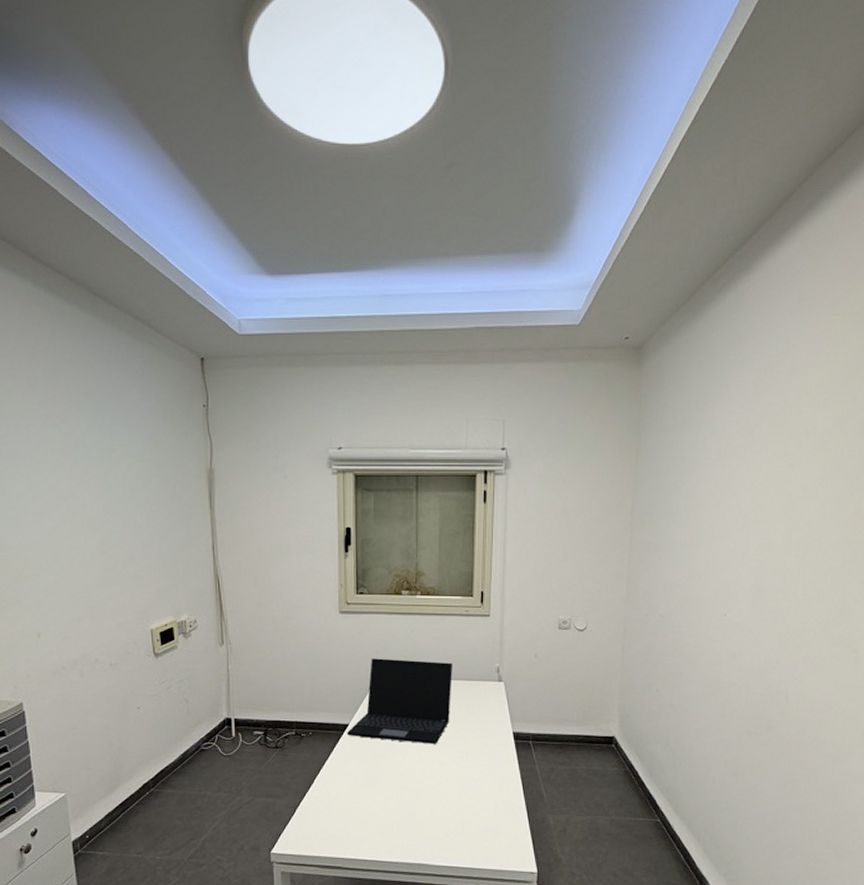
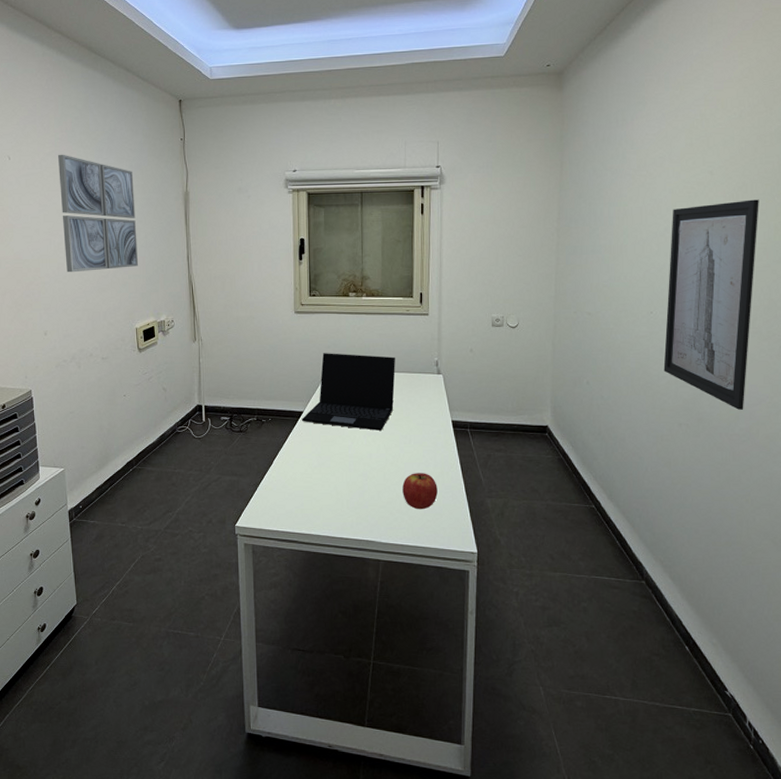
wall art: none [50,418,154,563] -> present [58,154,139,273]
apple: none [458,789,496,829] -> present [402,473,438,510]
wall art: none [735,495,838,717] -> present [663,199,759,410]

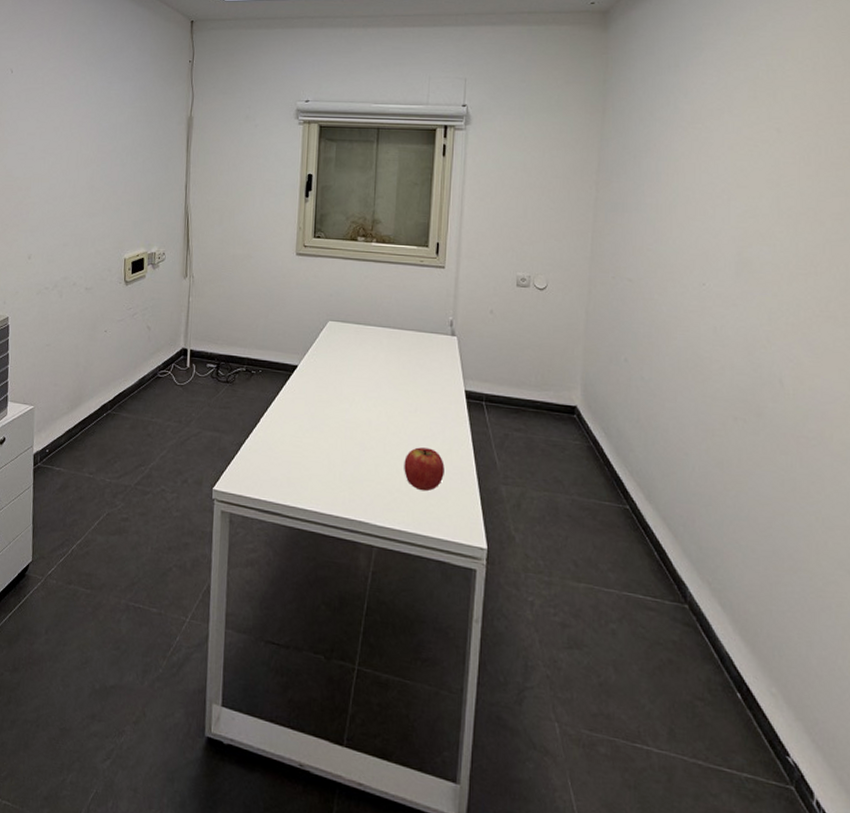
wall art: present [58,154,139,273] -> none [58,70,137,195]
laptop: present [302,353,395,431] -> none [296,301,405,395]
wall art: present [663,199,759,410] -> none [717,163,835,408]

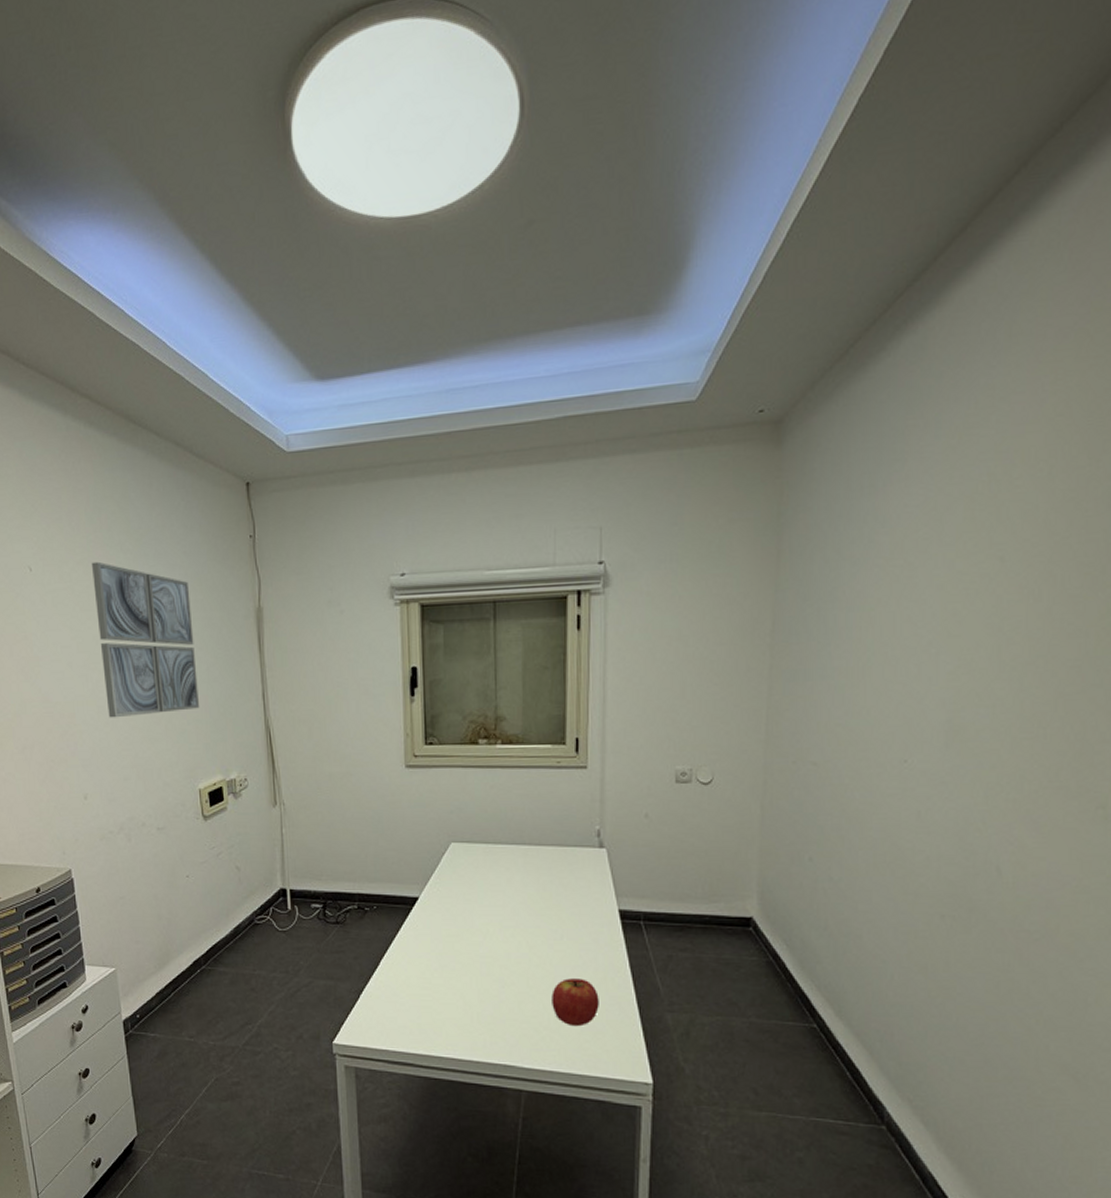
wall art: none [58,70,137,195] -> present [92,561,200,718]

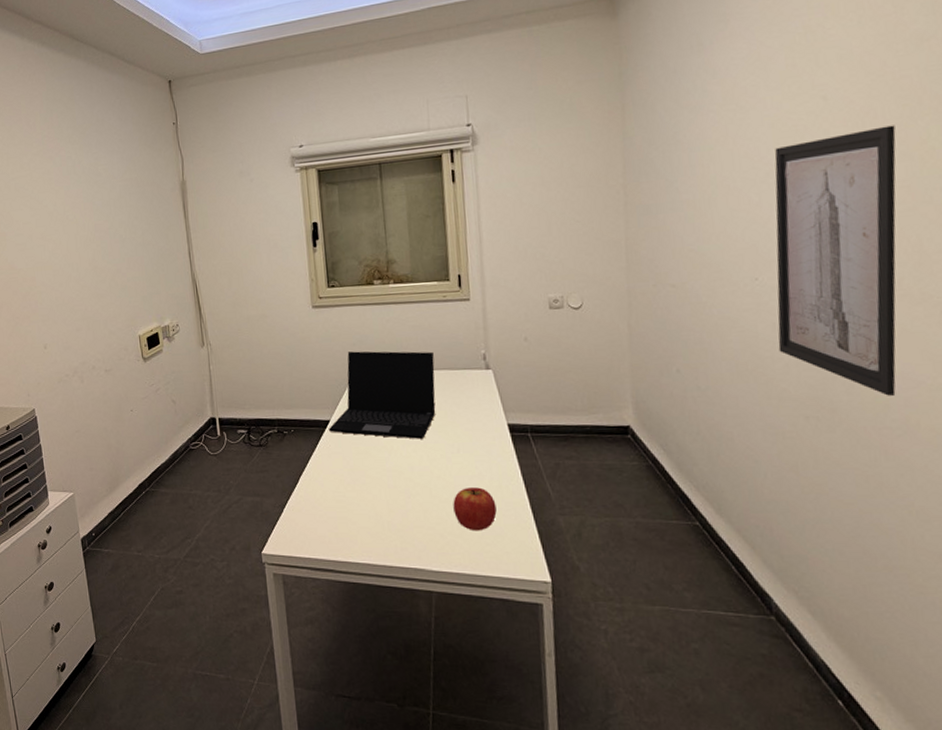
wall art: present [92,561,200,718] -> none [46,152,138,280]
laptop: none [417,820,542,922] -> present [329,351,436,439]
wall art: none [921,596,1074,896] -> present [774,125,896,396]

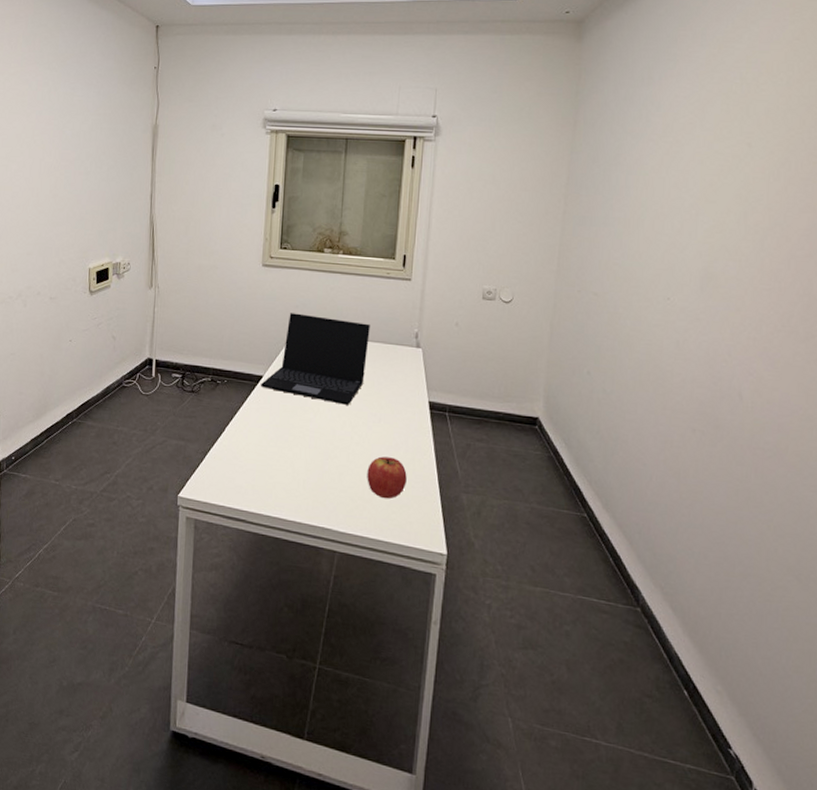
wall art: present [774,125,896,396] -> none [678,178,805,420]

